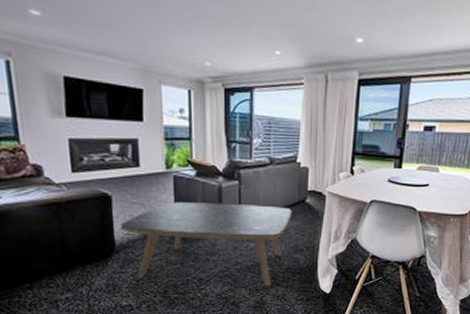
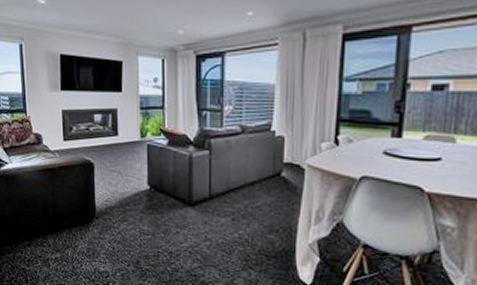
coffee table: present [120,202,292,287] -> none [100,171,266,269]

